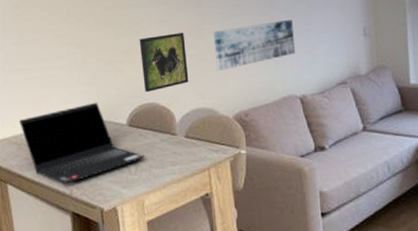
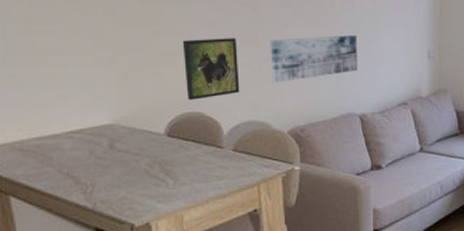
laptop computer: present [19,102,145,184] -> none [25,107,186,198]

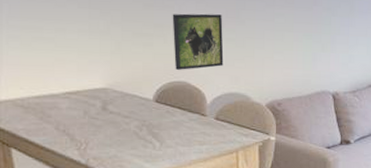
wall art: present [270,34,358,82] -> none [253,18,334,59]

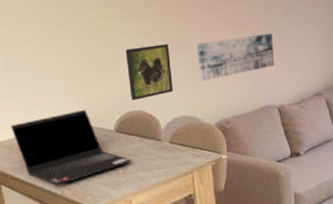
laptop computer: none [26,73,172,153] -> present [10,109,132,186]
wall art: none [253,18,334,59] -> present [196,33,274,81]

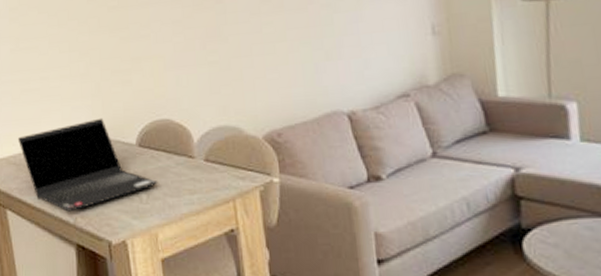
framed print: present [125,44,173,100] -> none [149,35,209,106]
wall art: present [196,33,274,81] -> none [237,15,341,81]

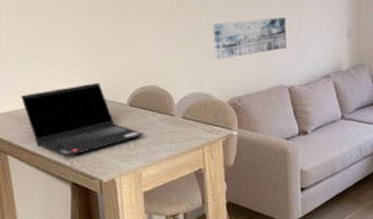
wall art: none [237,15,341,81] -> present [213,17,286,60]

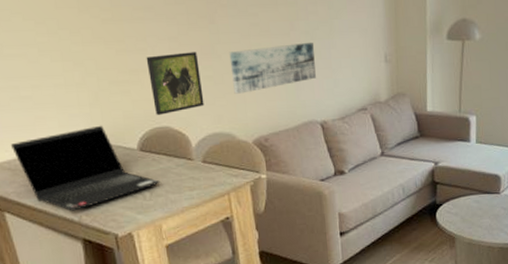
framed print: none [142,23,188,75] -> present [146,52,205,115]

